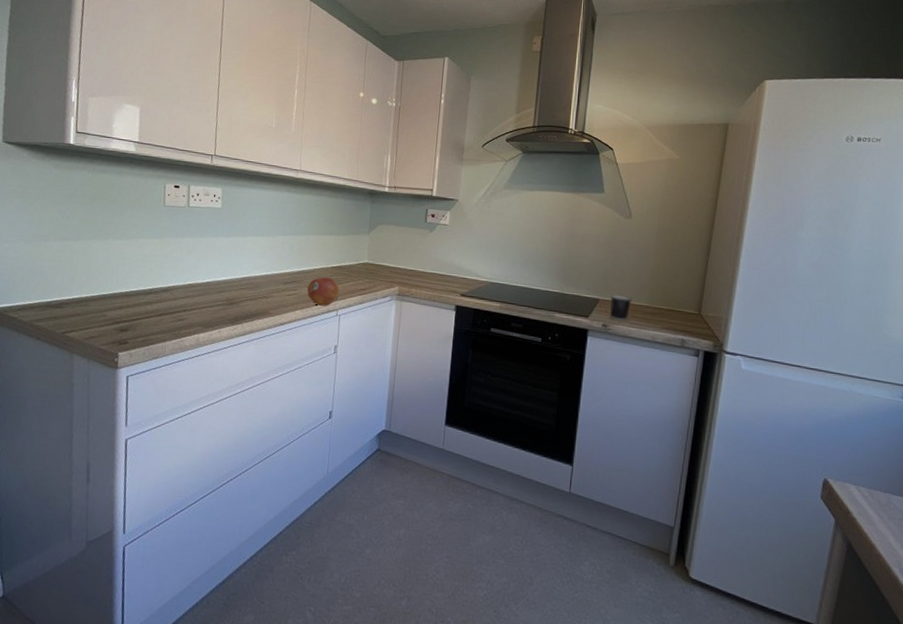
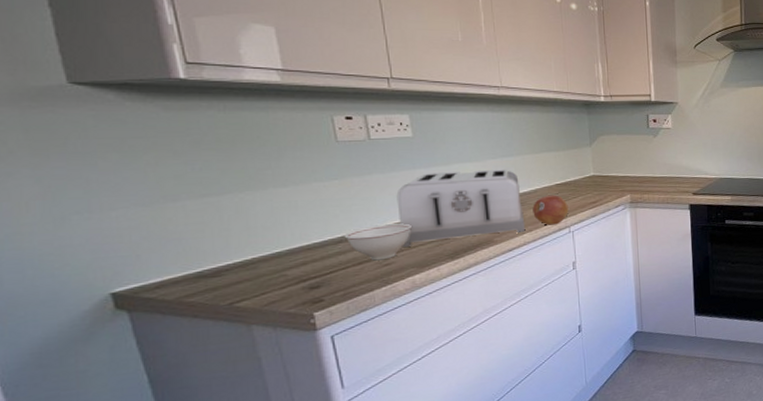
bowl: none [153,283,206,315] -> present [344,223,412,261]
toaster: none [195,242,301,309] -> present [396,169,526,247]

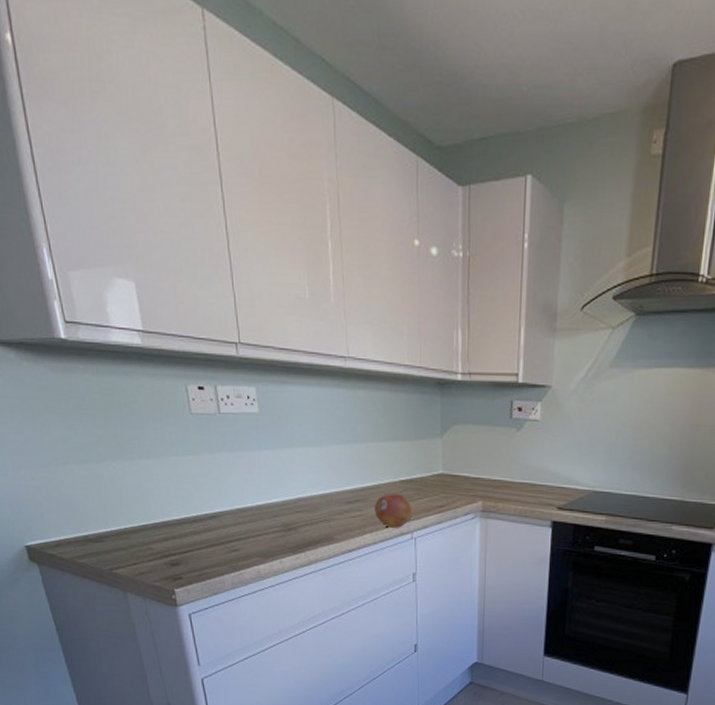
bowl: present [344,223,412,261] -> none [198,507,257,545]
toaster: present [396,169,526,247] -> none [243,455,366,534]

